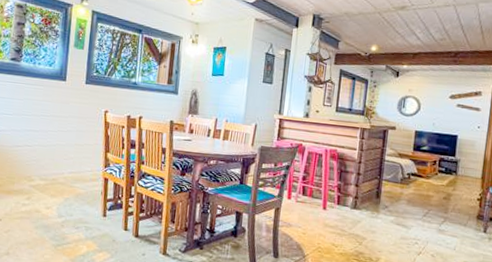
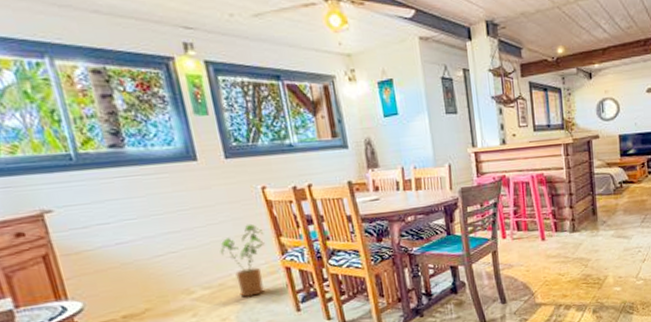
house plant: none [61,137,97,195] -> present [220,223,265,297]

